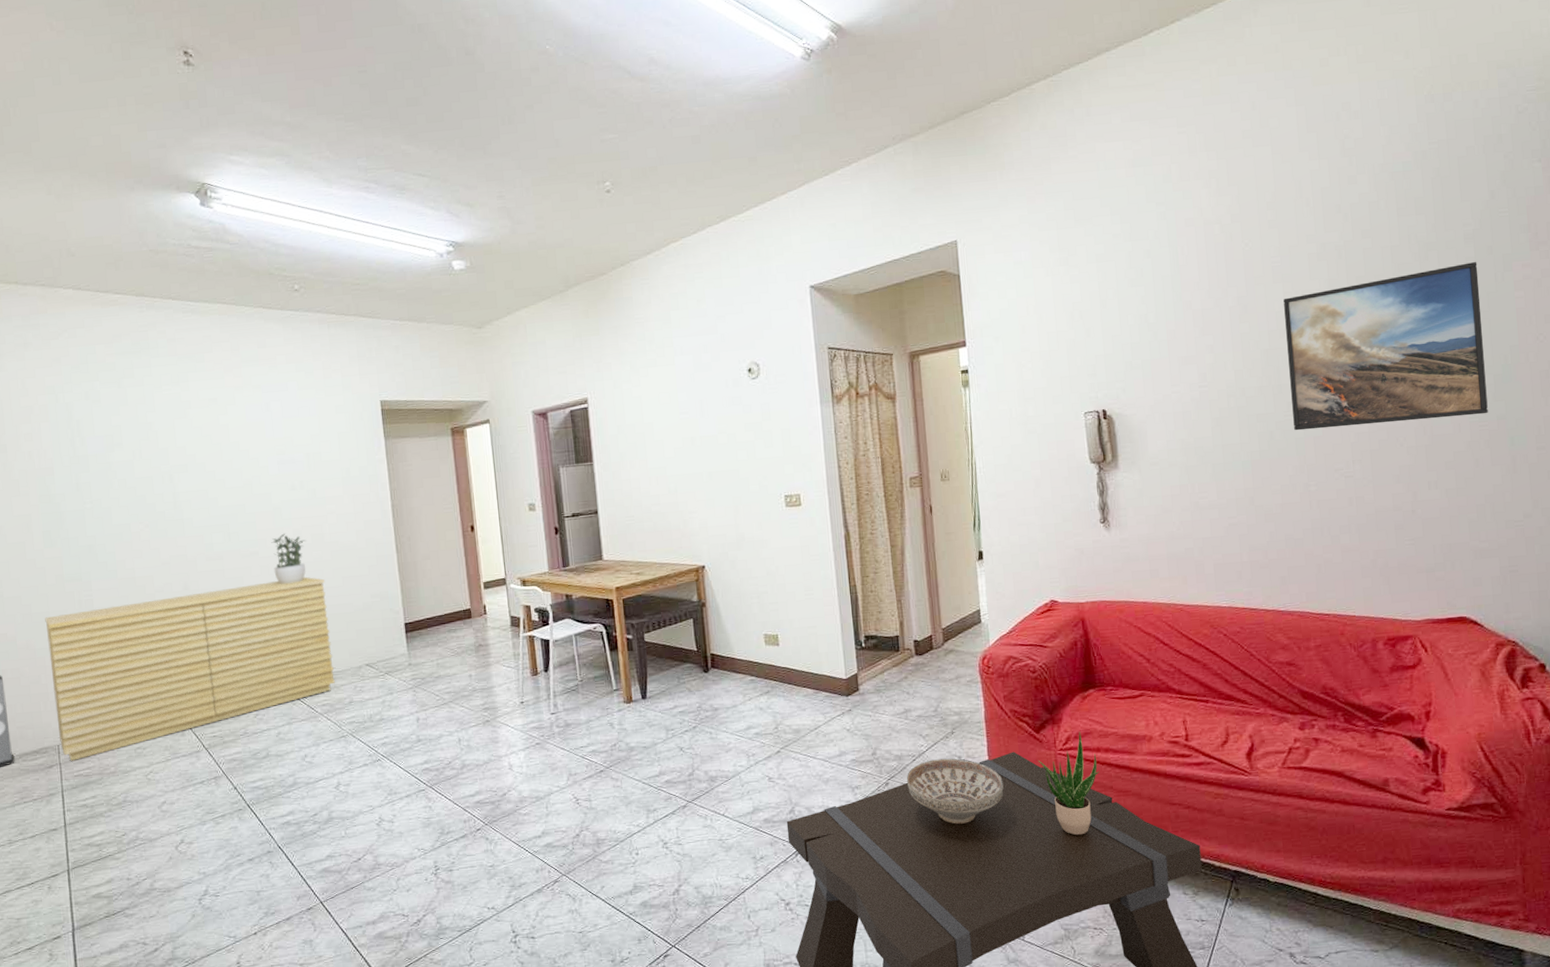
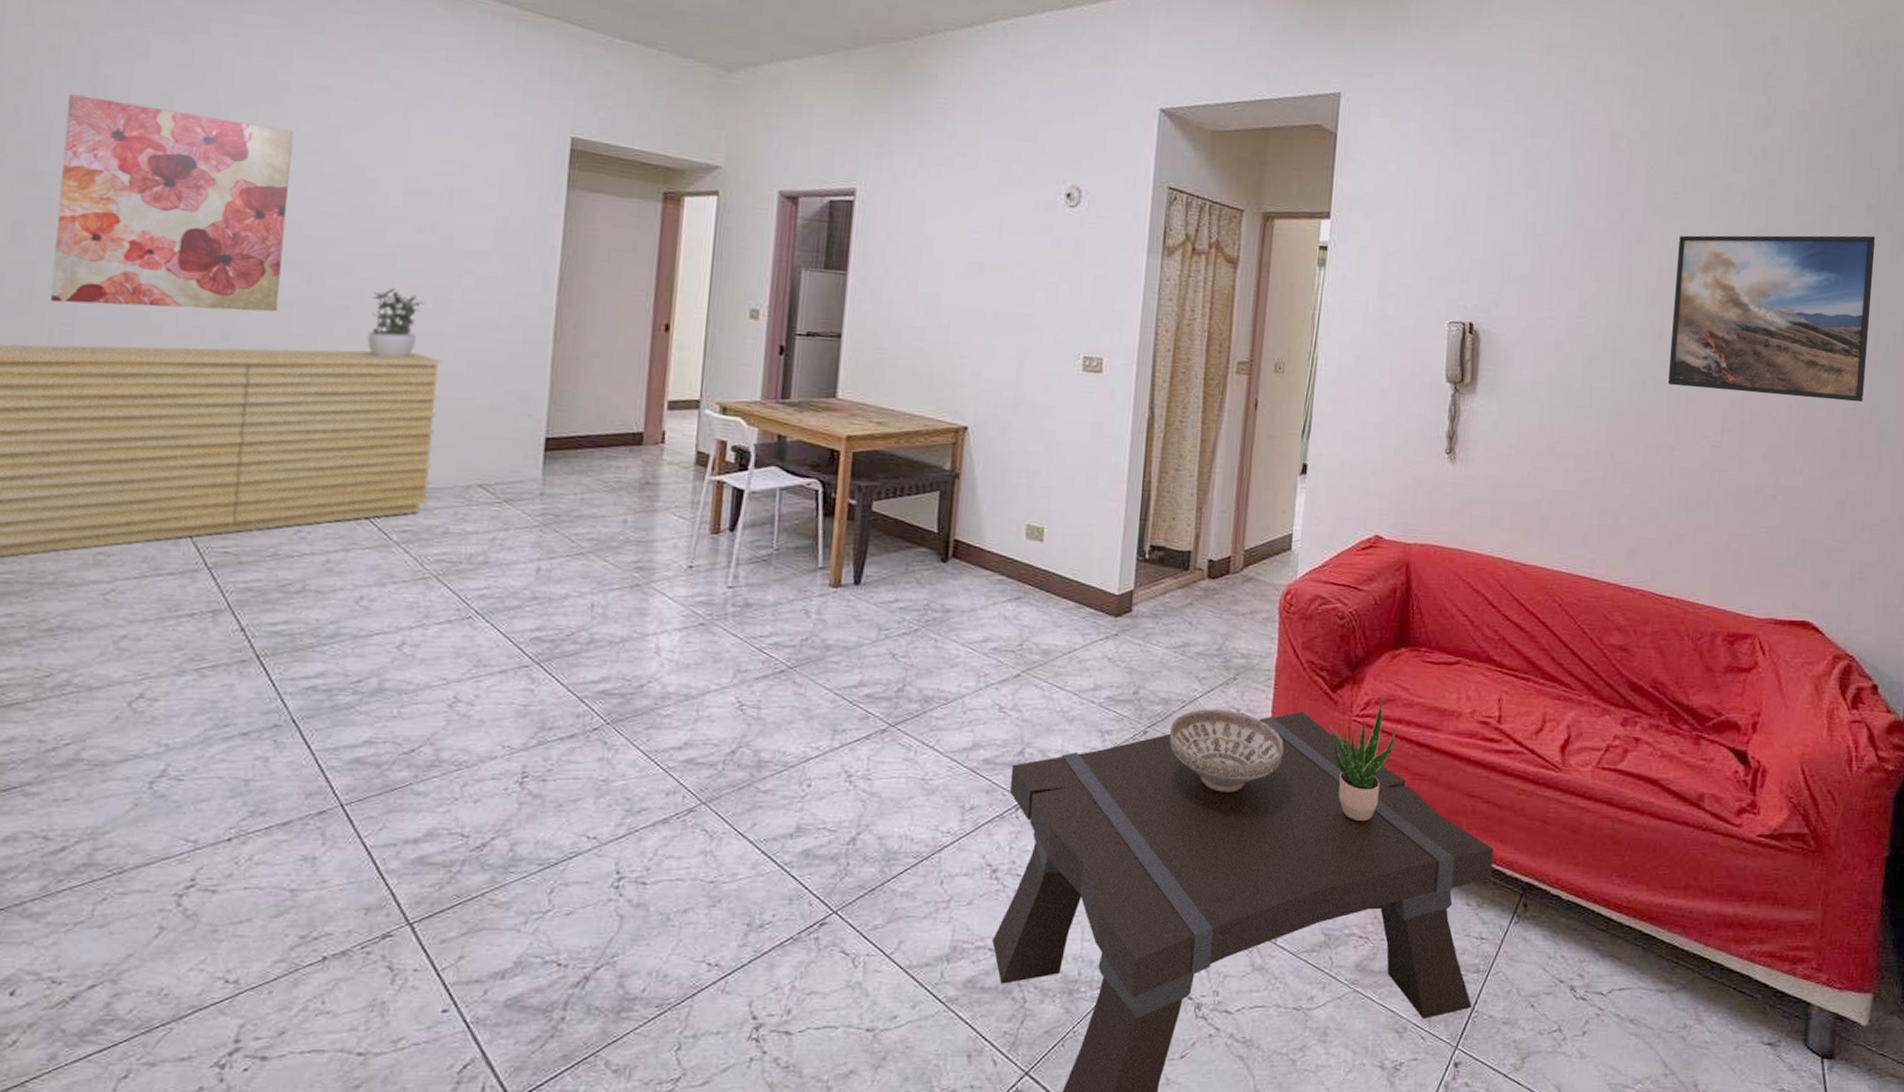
wall art: none [58,434,214,582] -> present [49,94,294,312]

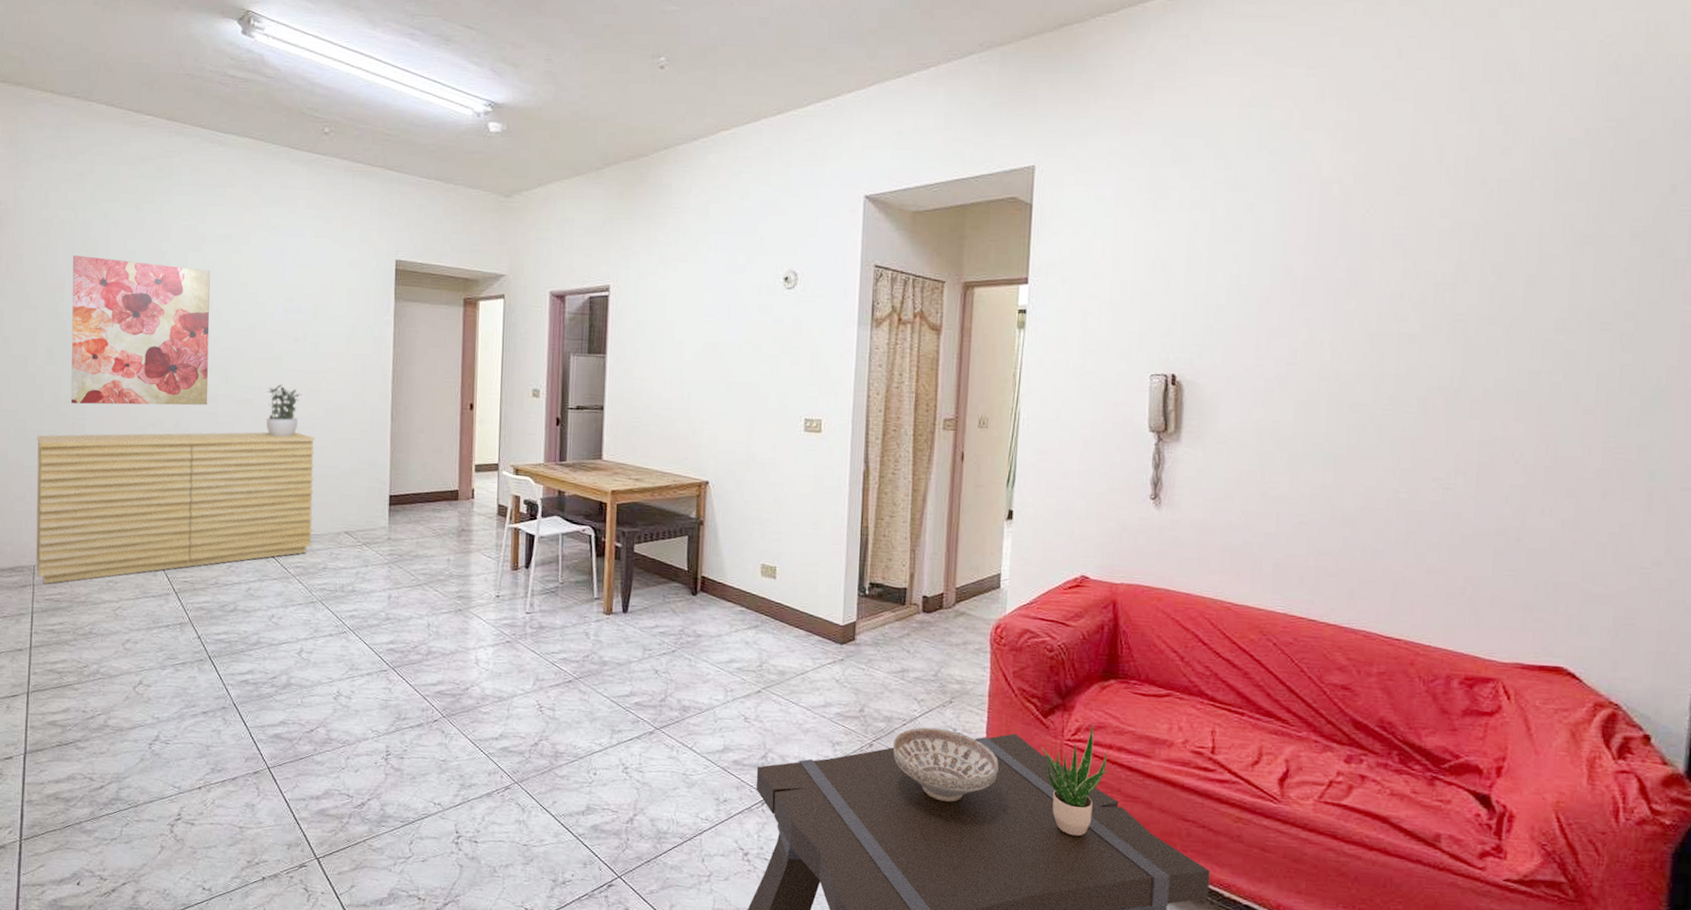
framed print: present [1668,235,1876,403] -> none [1391,263,1642,440]

